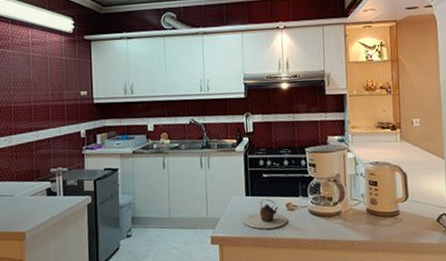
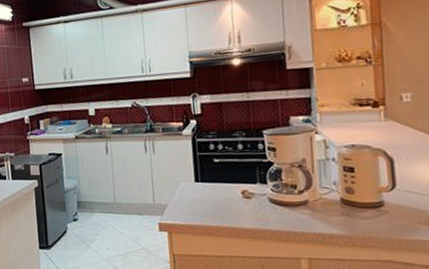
teapot: present [242,199,288,229] -> none [192,185,245,218]

